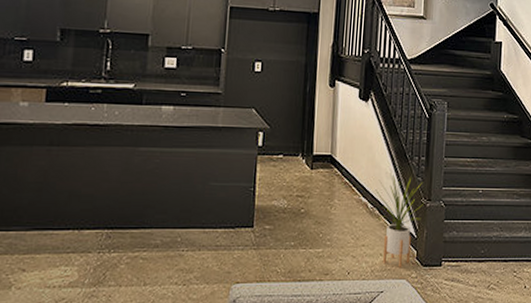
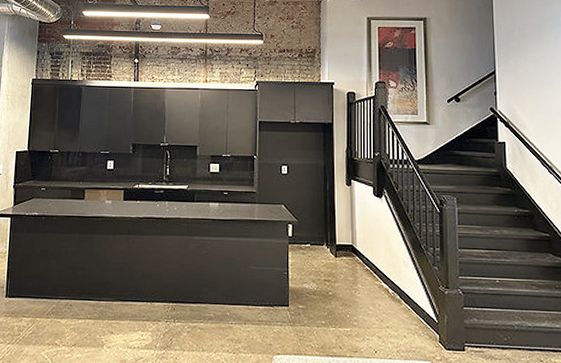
house plant: present [376,171,424,267] -> none [396,260,442,350]

